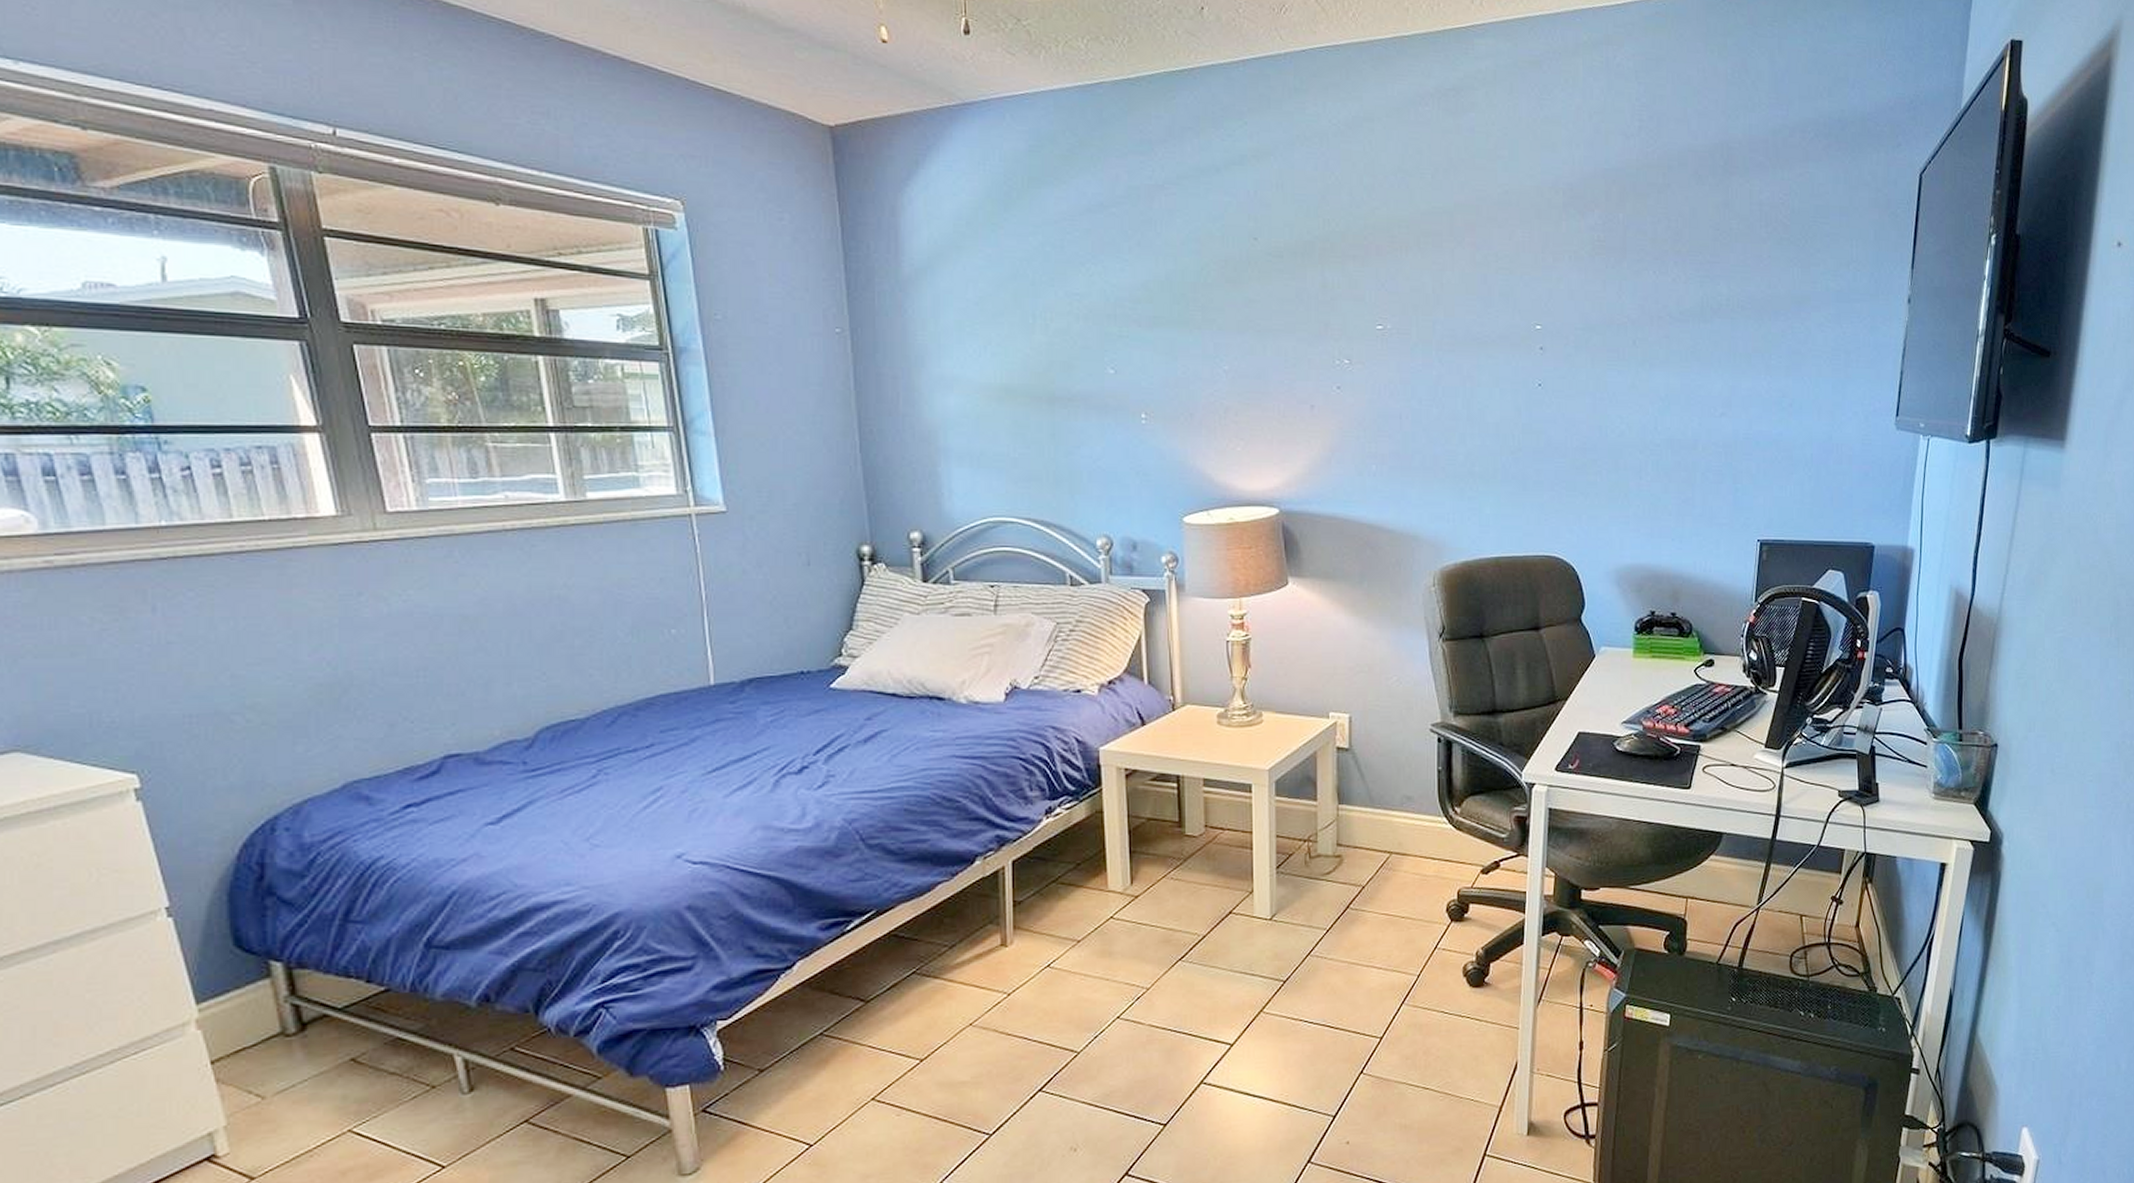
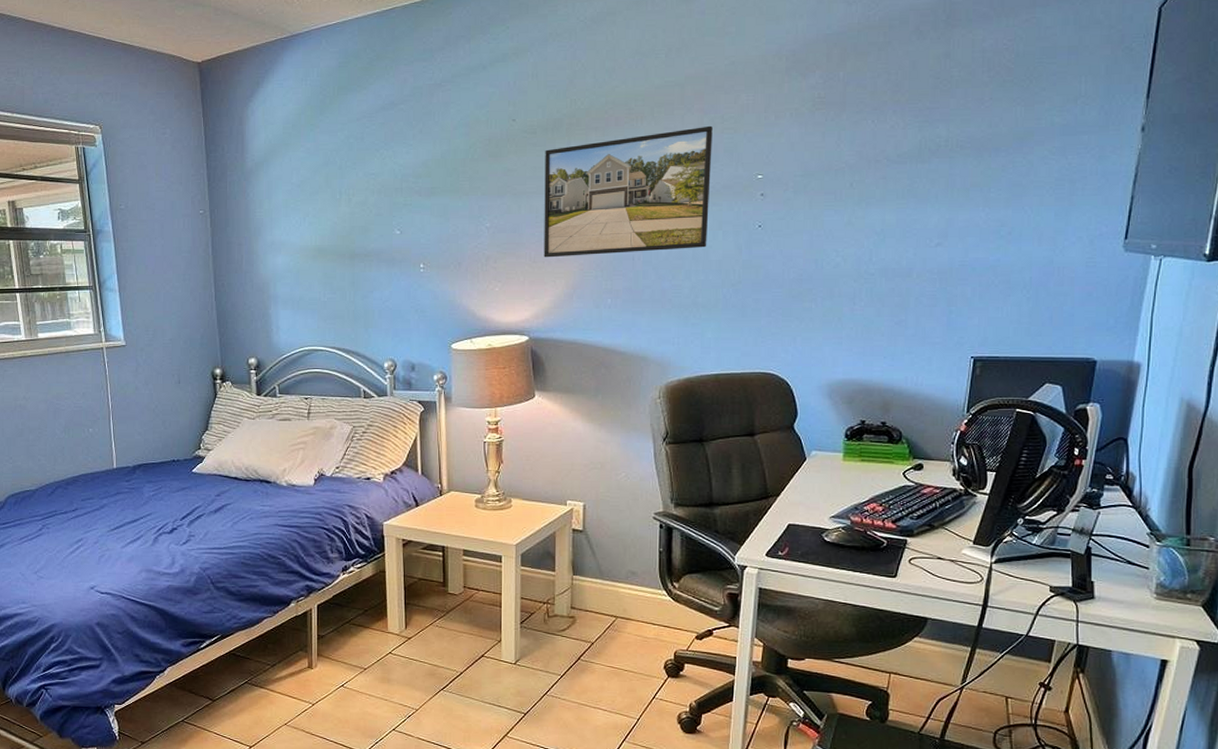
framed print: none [1294,263,1486,412] -> present [544,125,713,258]

